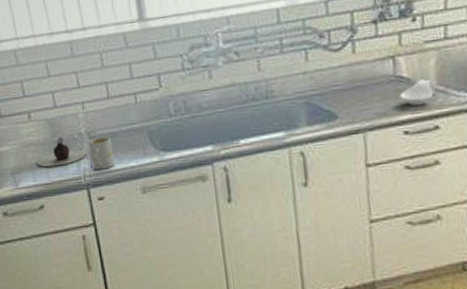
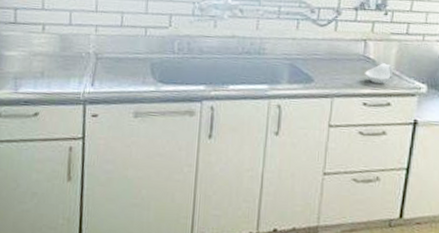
teapot: present [37,136,87,167] -> none [41,52,91,79]
mug: present [89,136,115,170] -> none [93,59,116,90]

